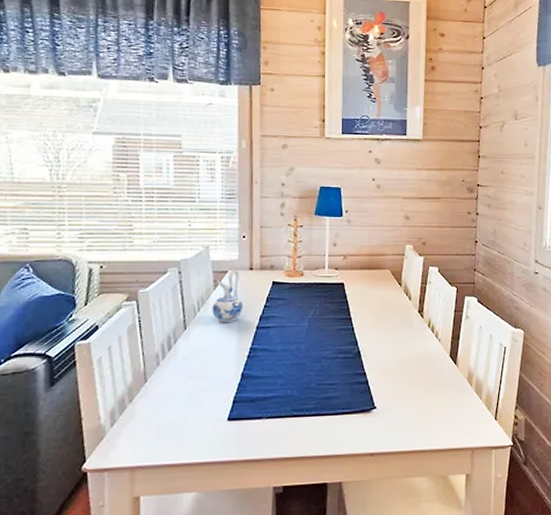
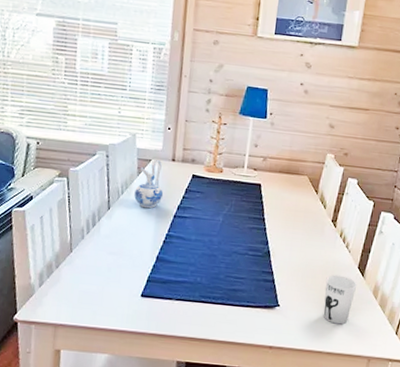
cup: none [420,366,451,418] -> present [323,274,358,325]

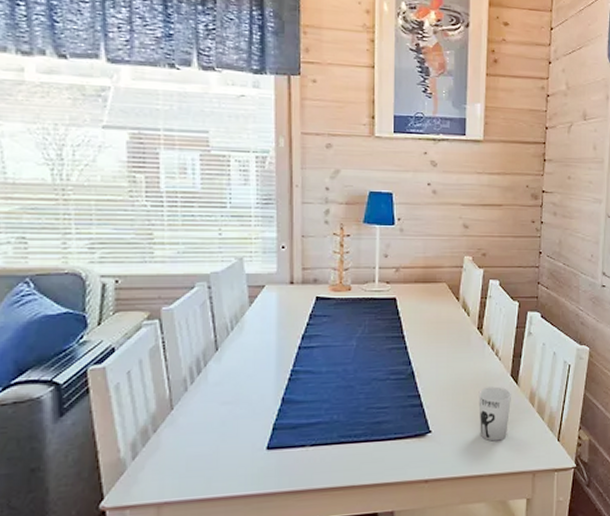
ceramic pitcher: present [134,159,164,209] -> none [247,284,284,343]

